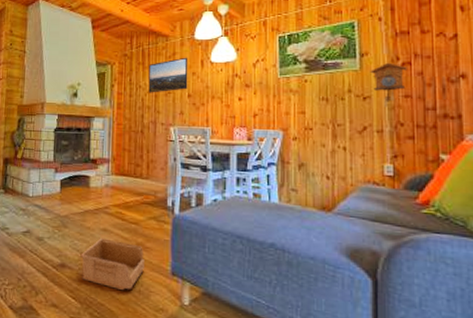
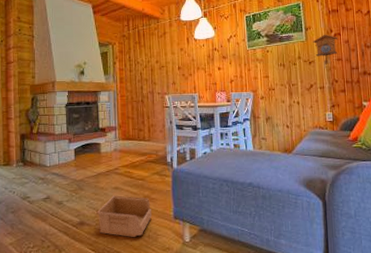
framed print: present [148,57,189,93] -> none [144,36,178,68]

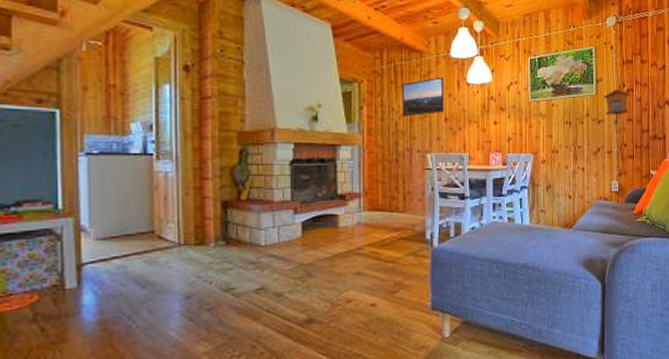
storage bin: present [96,195,151,237] -> none [331,283,403,336]
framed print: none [144,36,178,68] -> present [402,76,444,117]

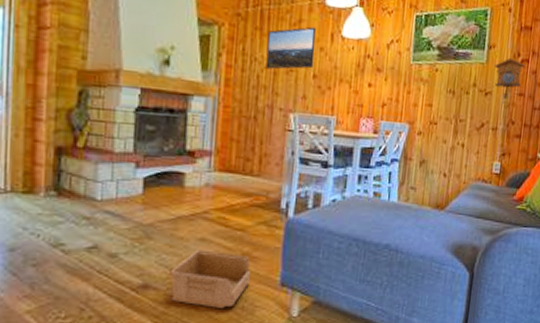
storage bin: none [331,283,403,336] -> present [169,250,250,308]

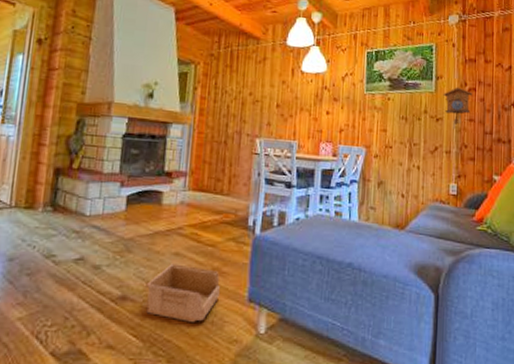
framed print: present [265,26,317,70] -> none [234,63,279,100]

